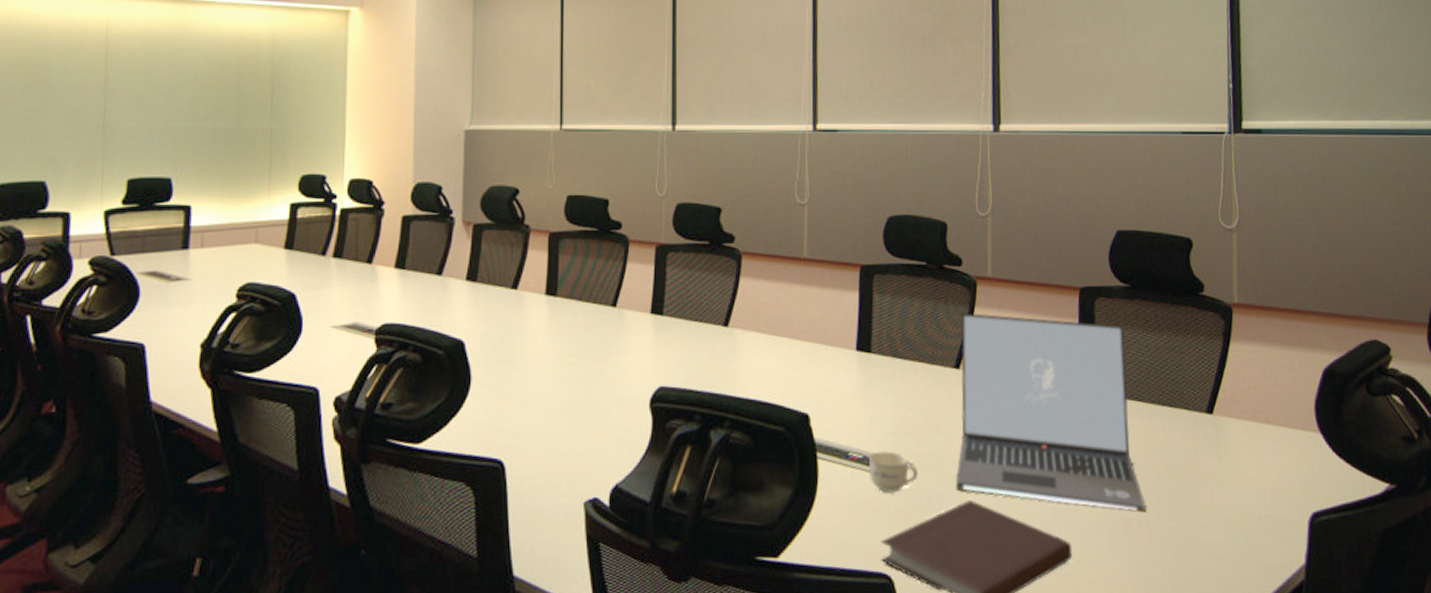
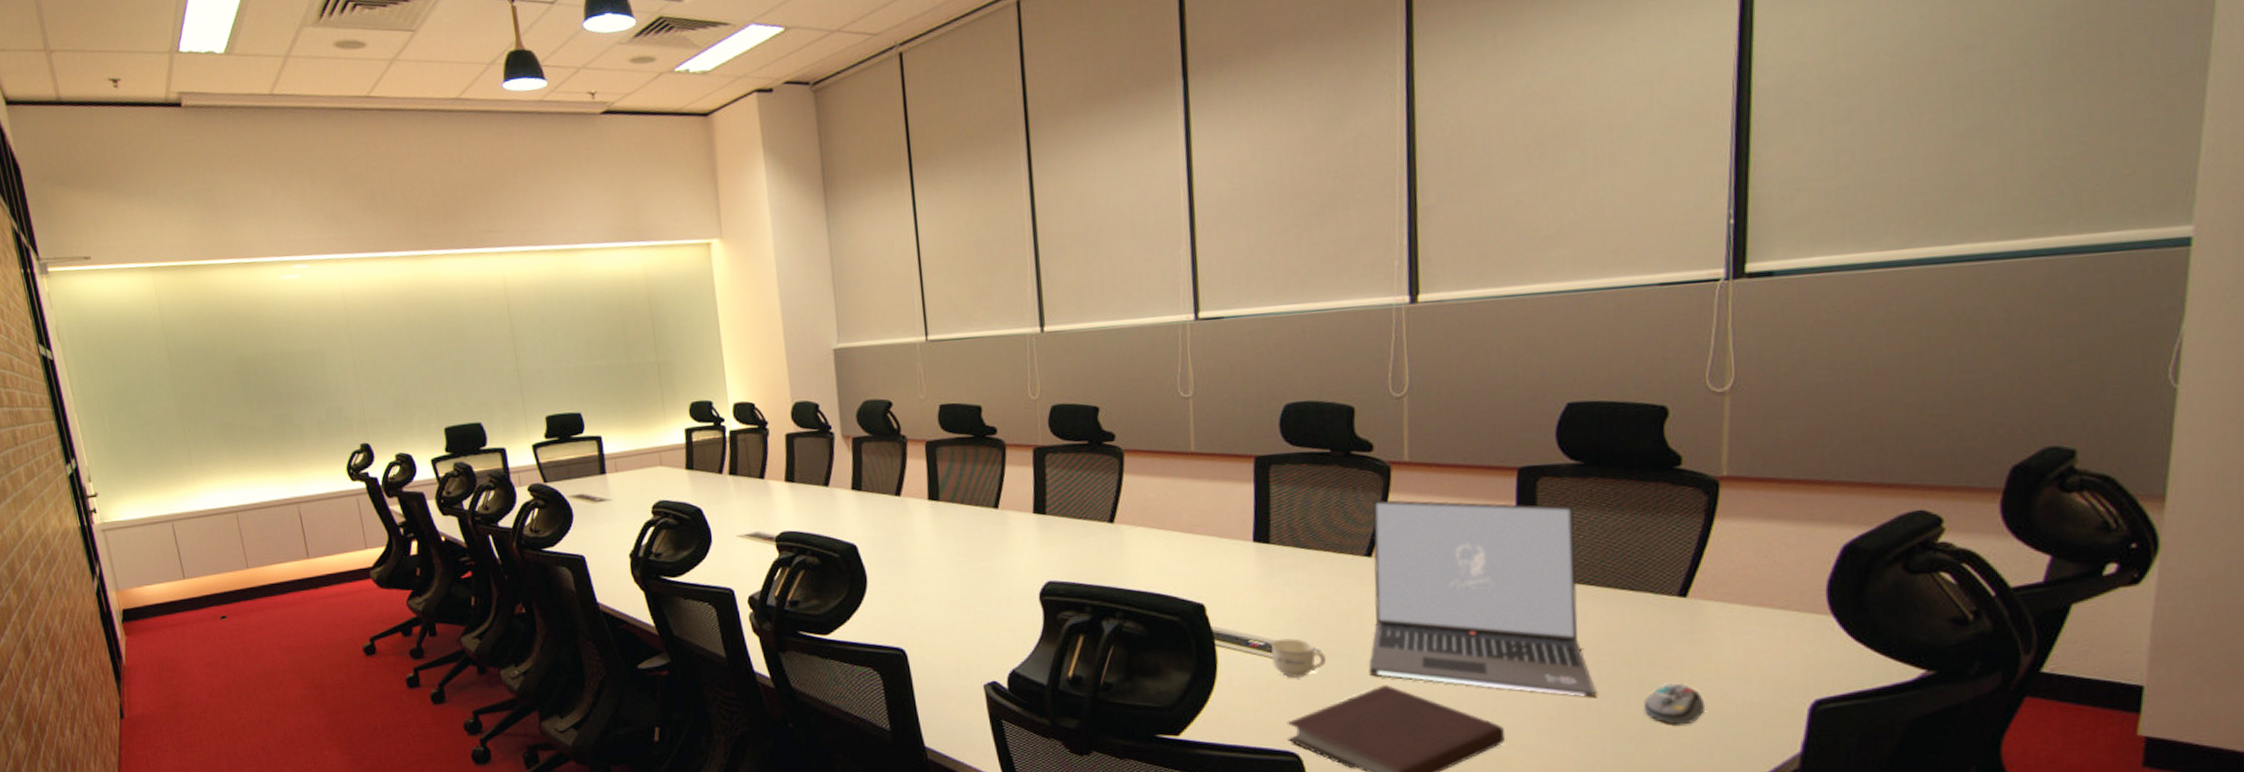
computer mouse: none [1183,497,1232,539] -> present [1643,683,1706,725]

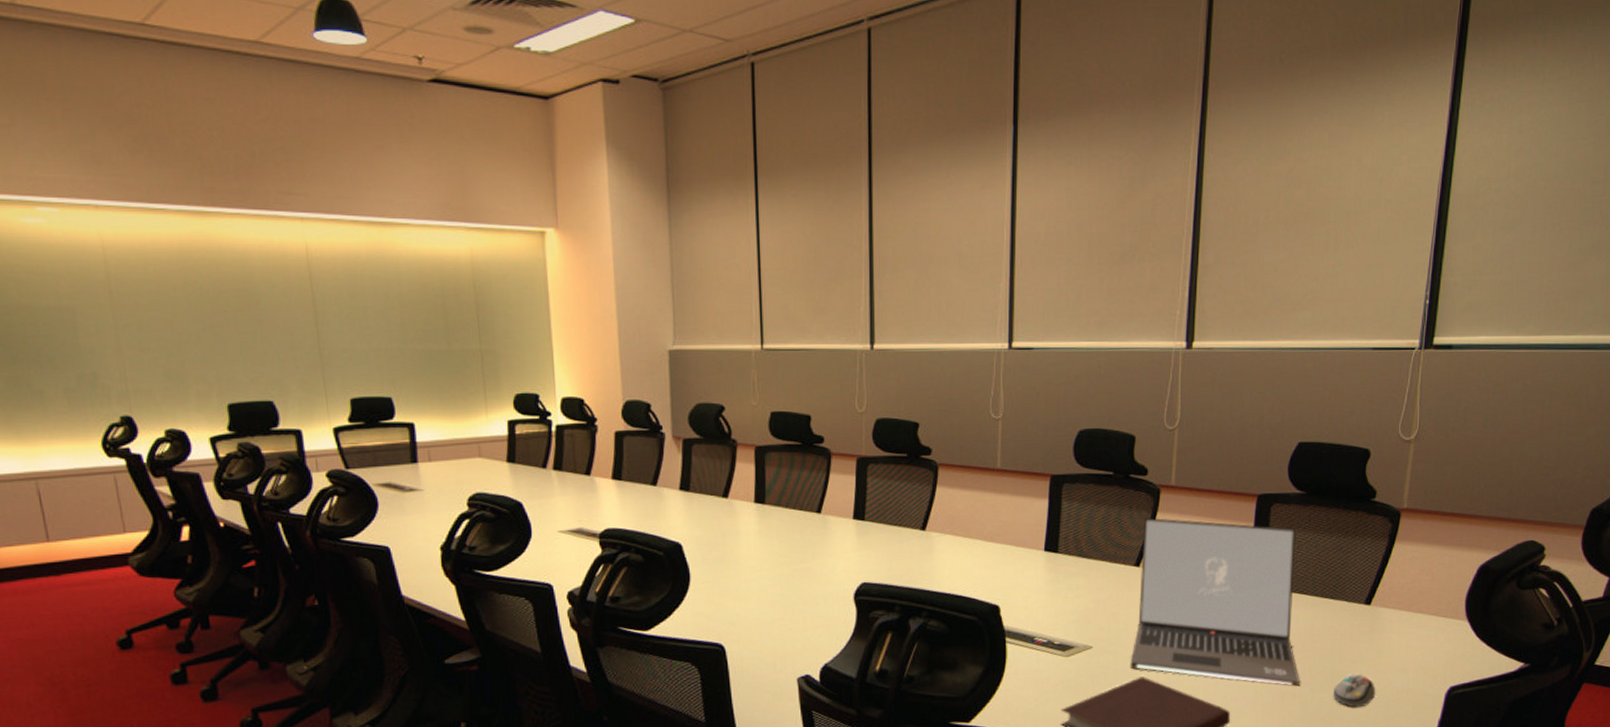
cup: present [1270,638,1327,678] -> none [1052,636,1097,671]

